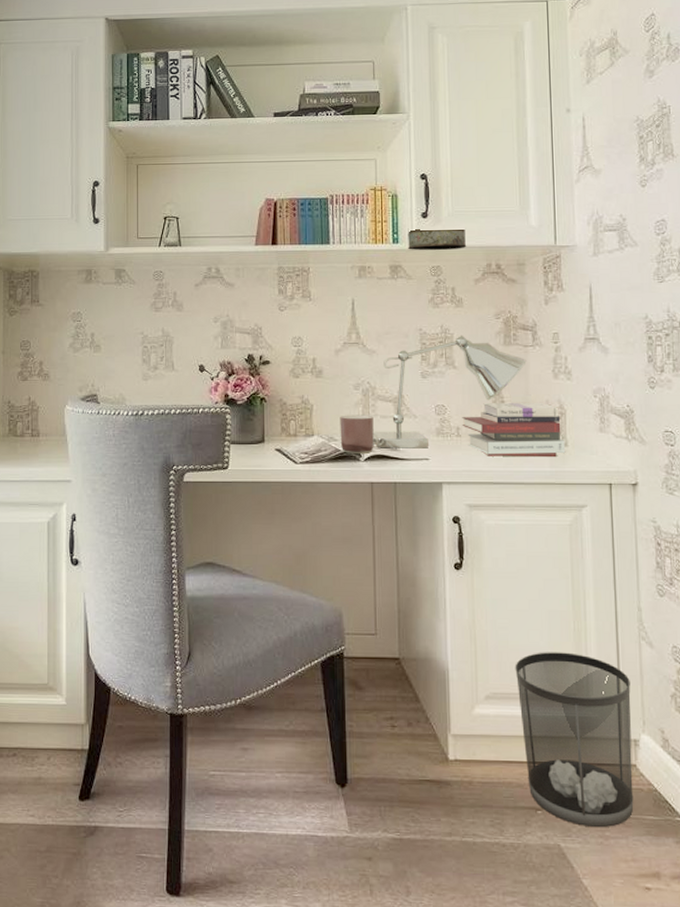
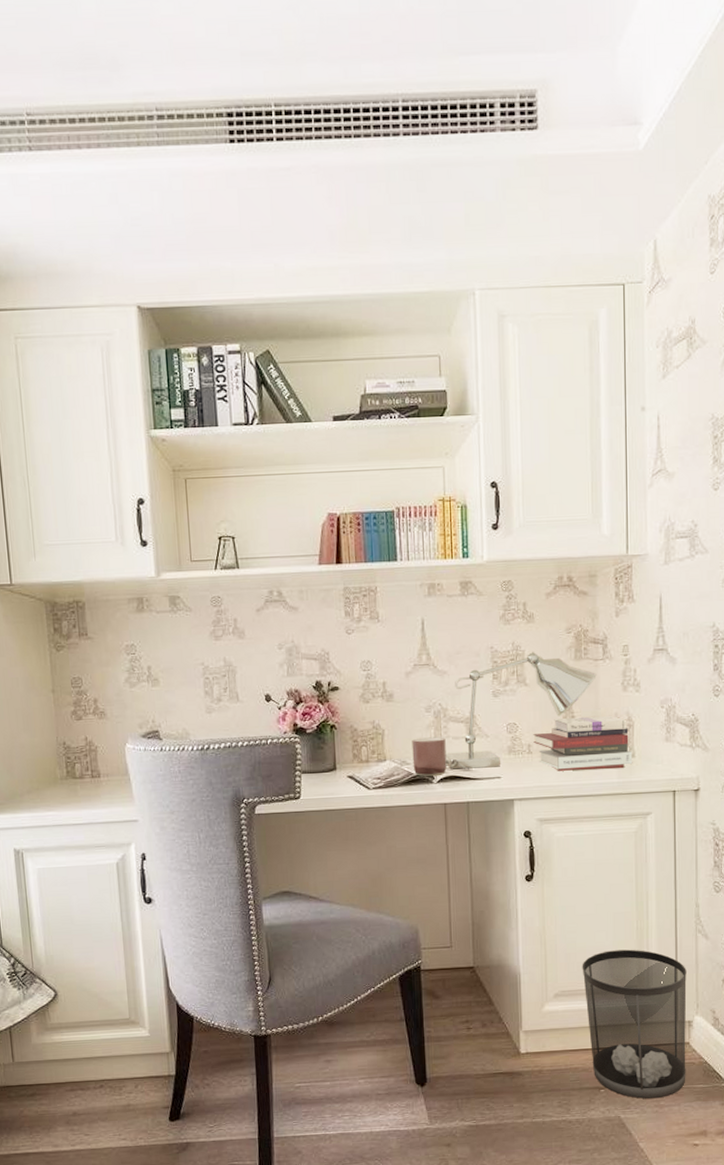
decorative box: present [408,228,467,251] -> none [478,541,538,565]

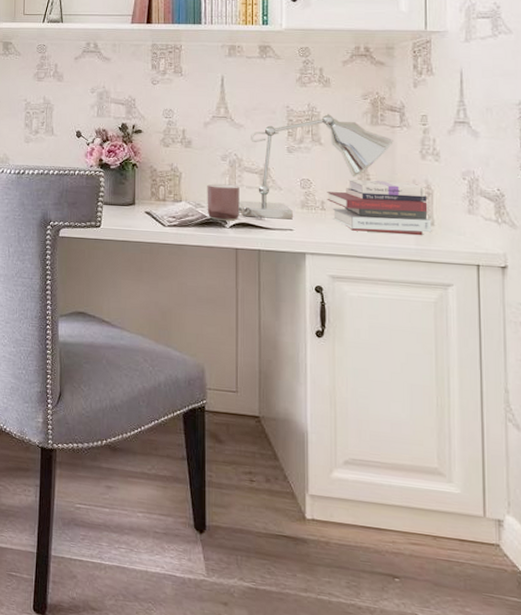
waste bin: present [582,949,687,1099] -> none [375,424,497,604]

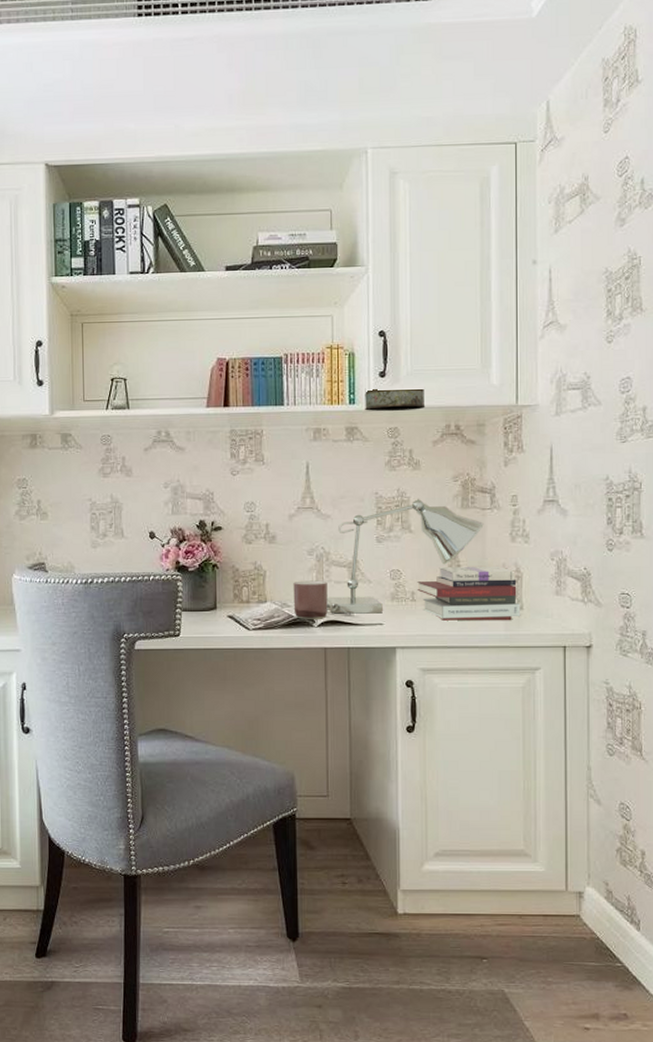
decorative box: none [277,11,336,33] -> present [365,388,426,412]

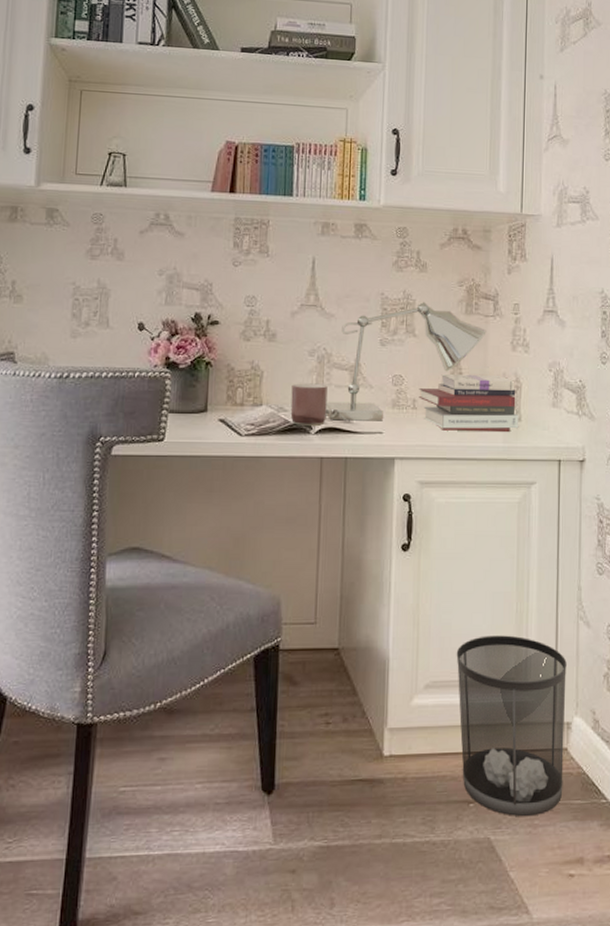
decorative box: present [365,388,426,412] -> none [375,185,435,212]
waste bin: none [464,810,577,974] -> present [456,635,567,817]

